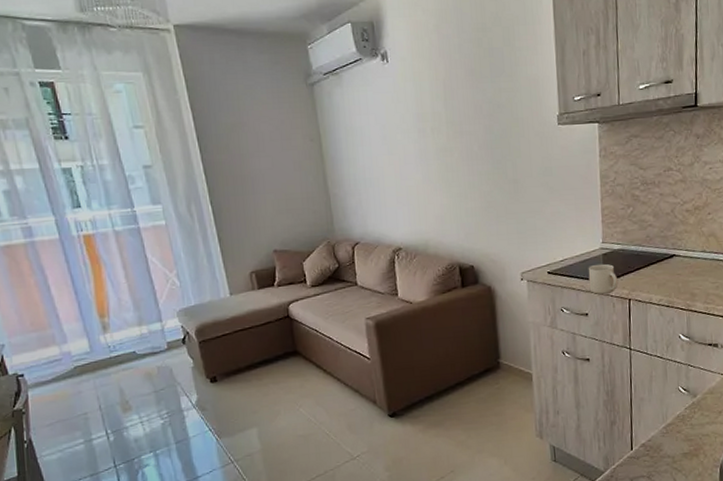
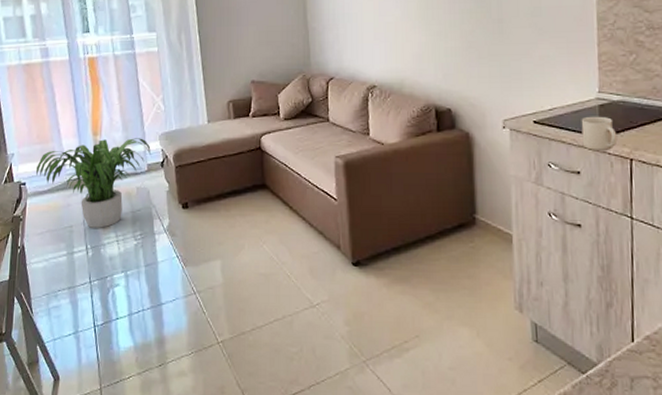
potted plant: none [34,316,169,413] -> present [36,138,151,228]

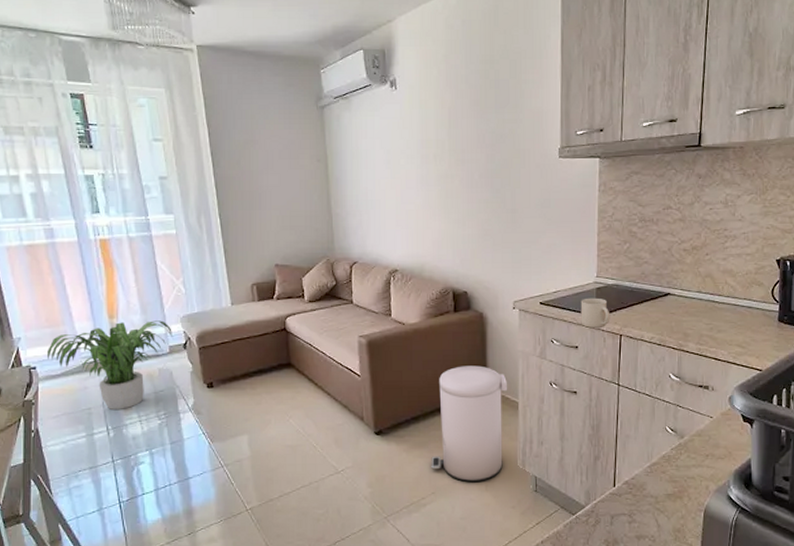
pedal bin: none [414,191,500,327] -> present [431,365,508,483]

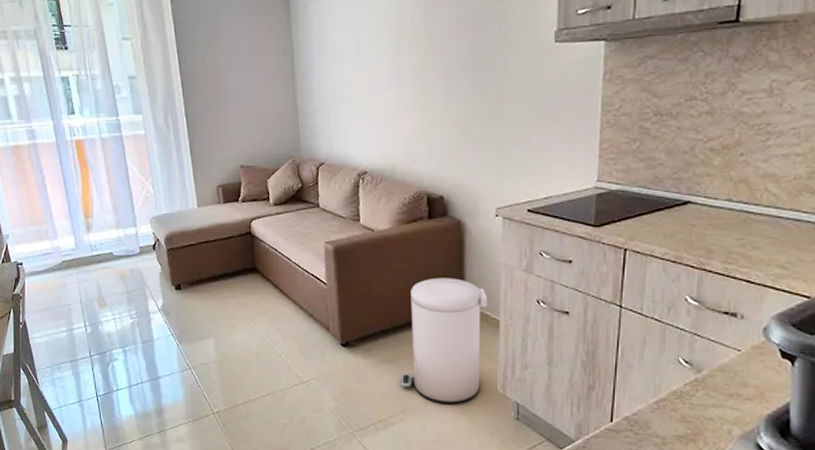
potted plant: present [46,320,172,409] -> none [31,221,142,307]
cup: present [580,298,610,329] -> none [576,205,613,241]

